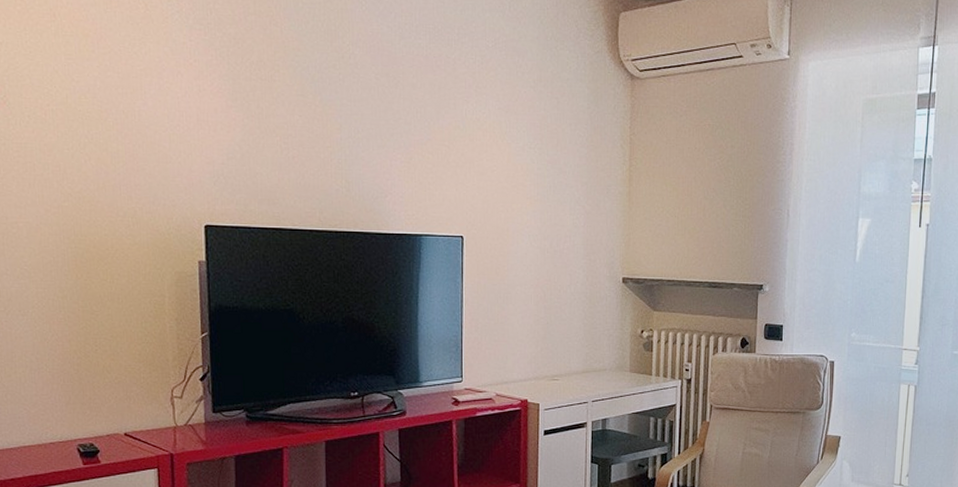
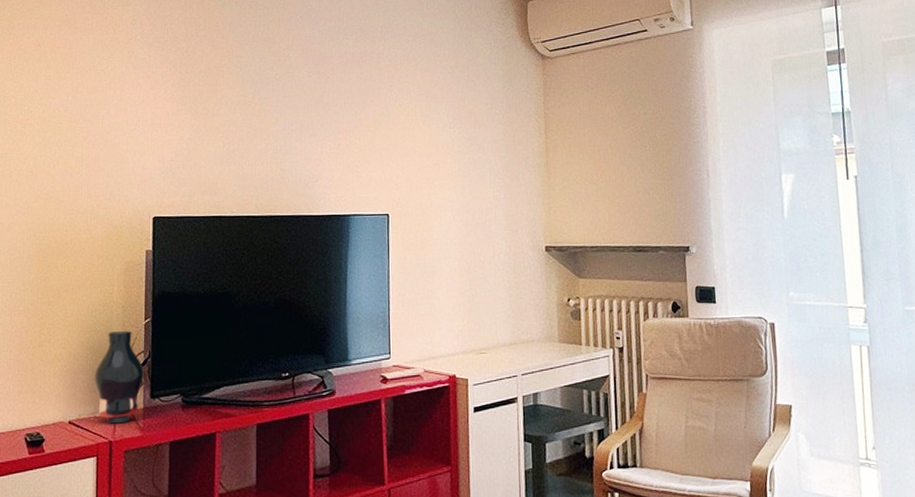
vase: none [148,345,204,437] -> present [94,331,144,424]

